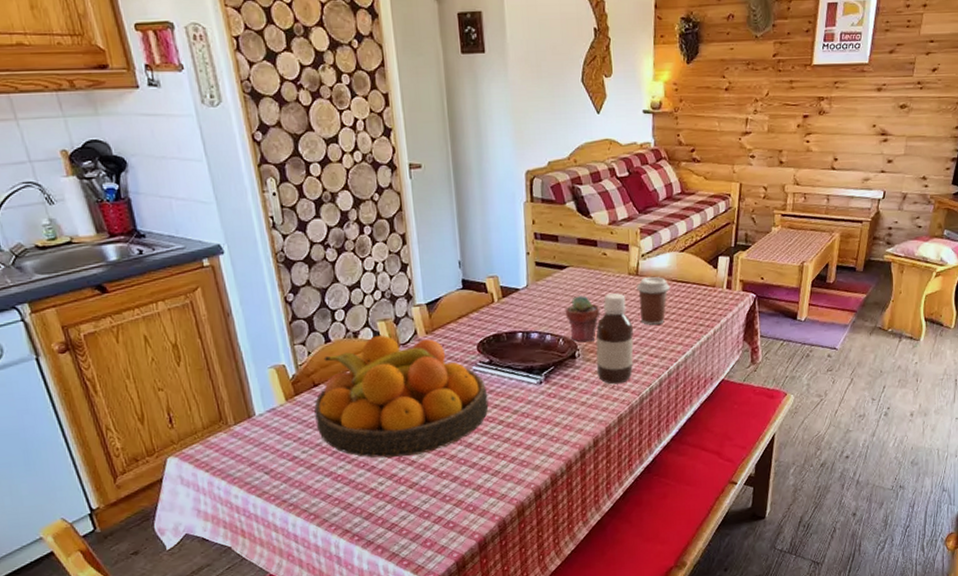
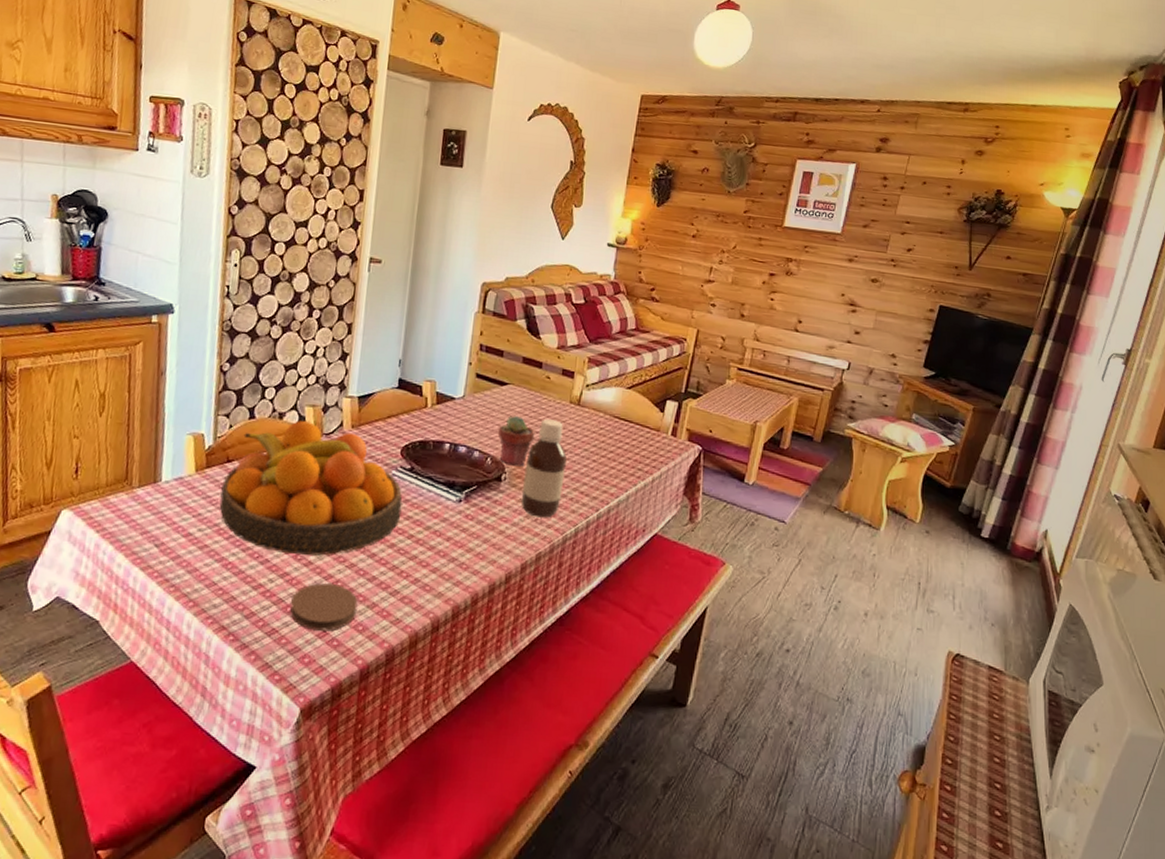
coaster: none [403,475,465,519] -> present [290,582,358,631]
coffee cup: present [636,276,670,325] -> none [575,408,612,461]

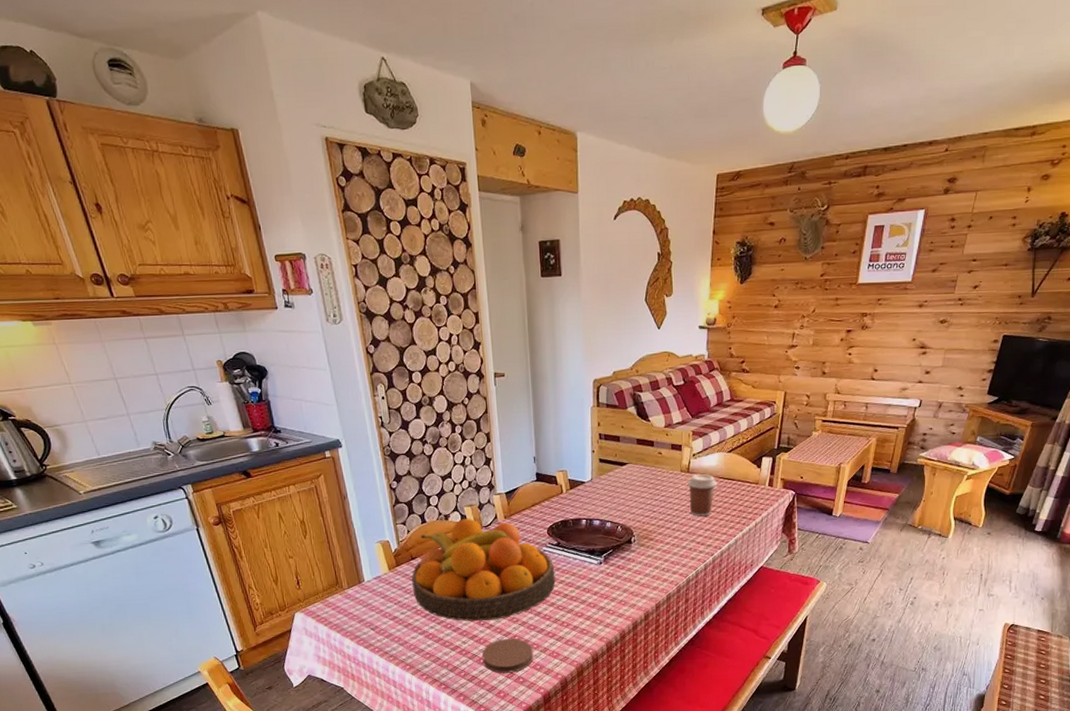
potted succulent: present [497,415,535,466] -> none [623,488,655,530]
bottle: present [521,419,567,518] -> none [649,488,683,567]
coffee cup: none [575,408,612,461] -> present [687,473,717,516]

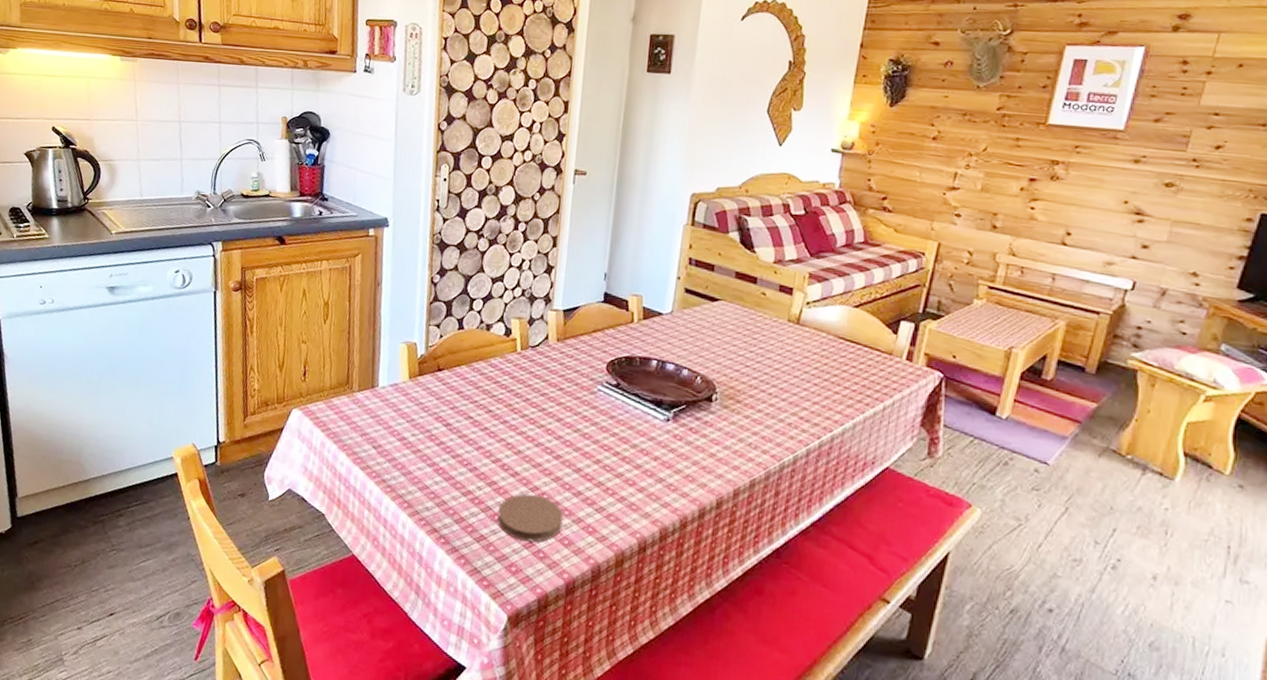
fruit bowl: present [411,519,556,621] -> none [431,332,608,468]
coffee cup: present [687,473,717,516] -> none [794,327,836,385]

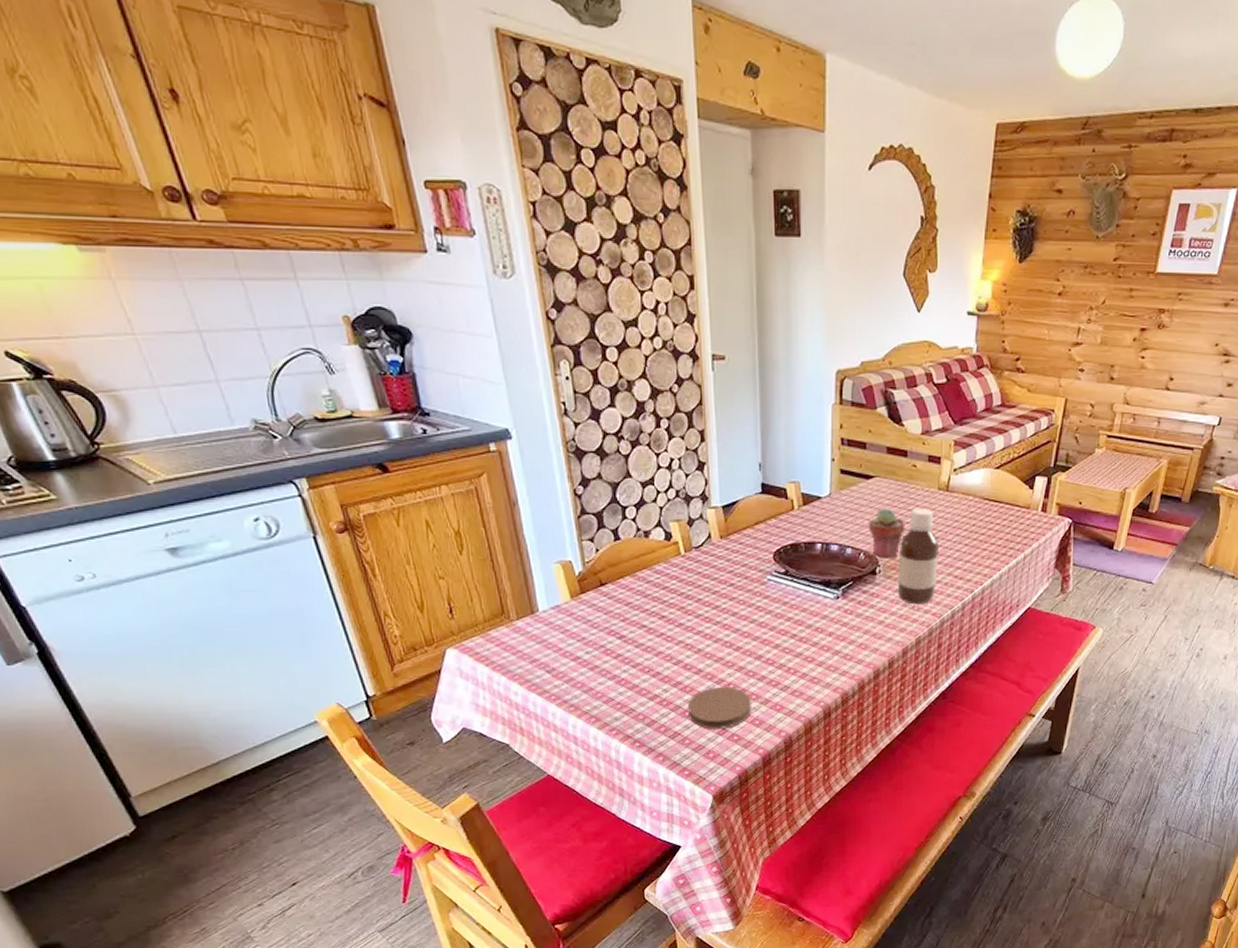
potted succulent: none [708,332,749,387] -> present [868,507,906,558]
bottle: none [733,338,784,443] -> present [897,509,939,605]

